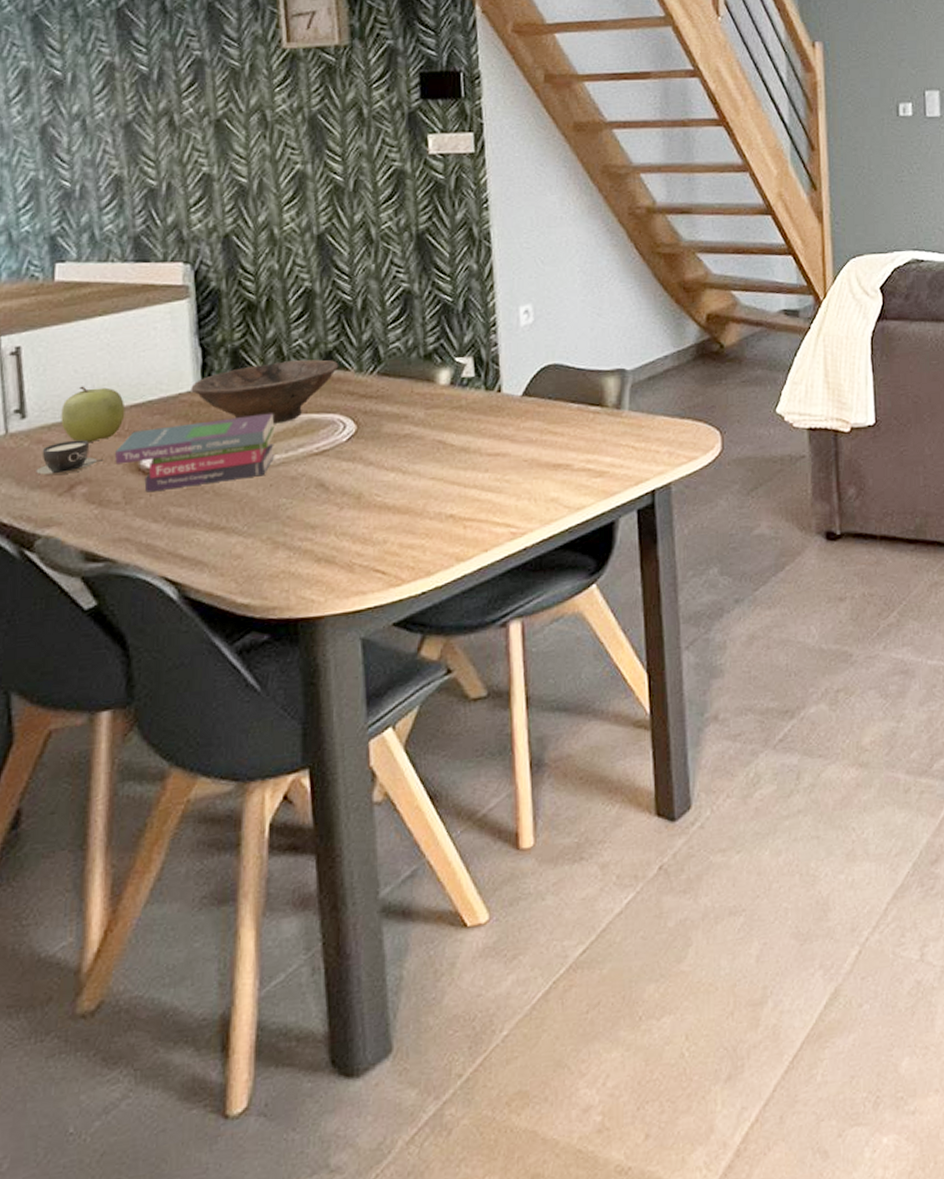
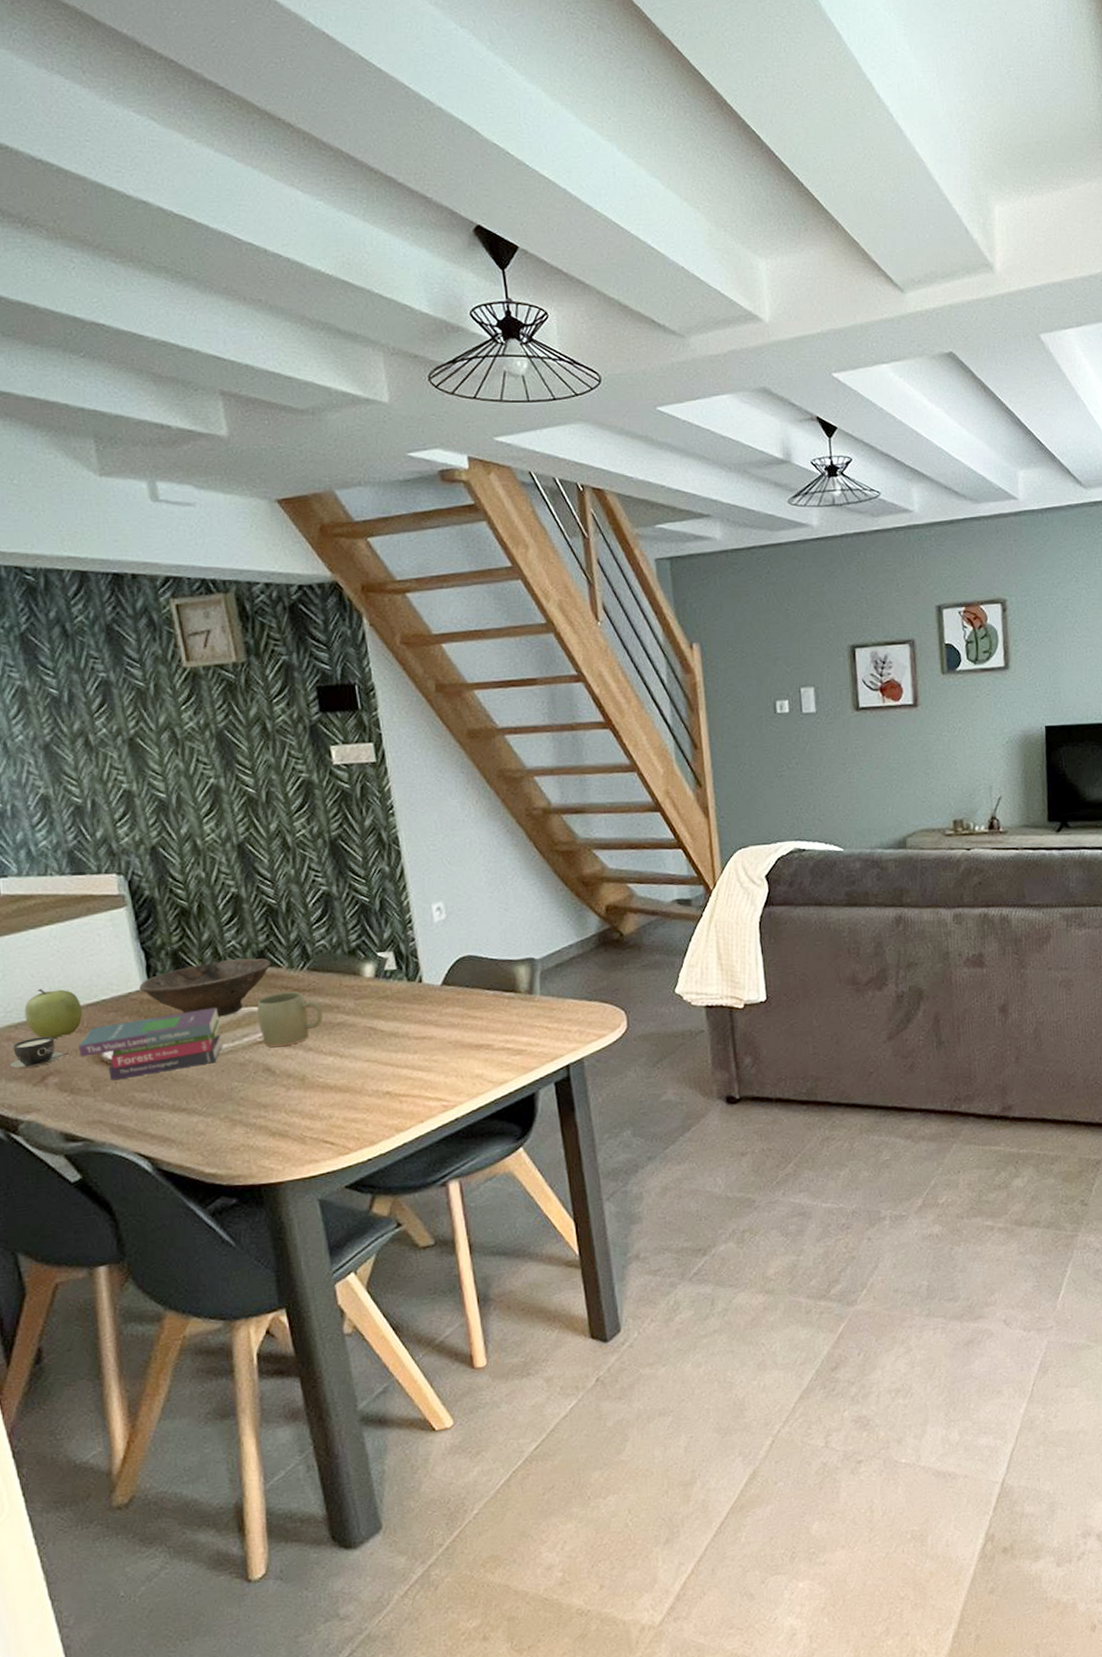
mug: none [317,398,389,461] -> present [257,991,323,1048]

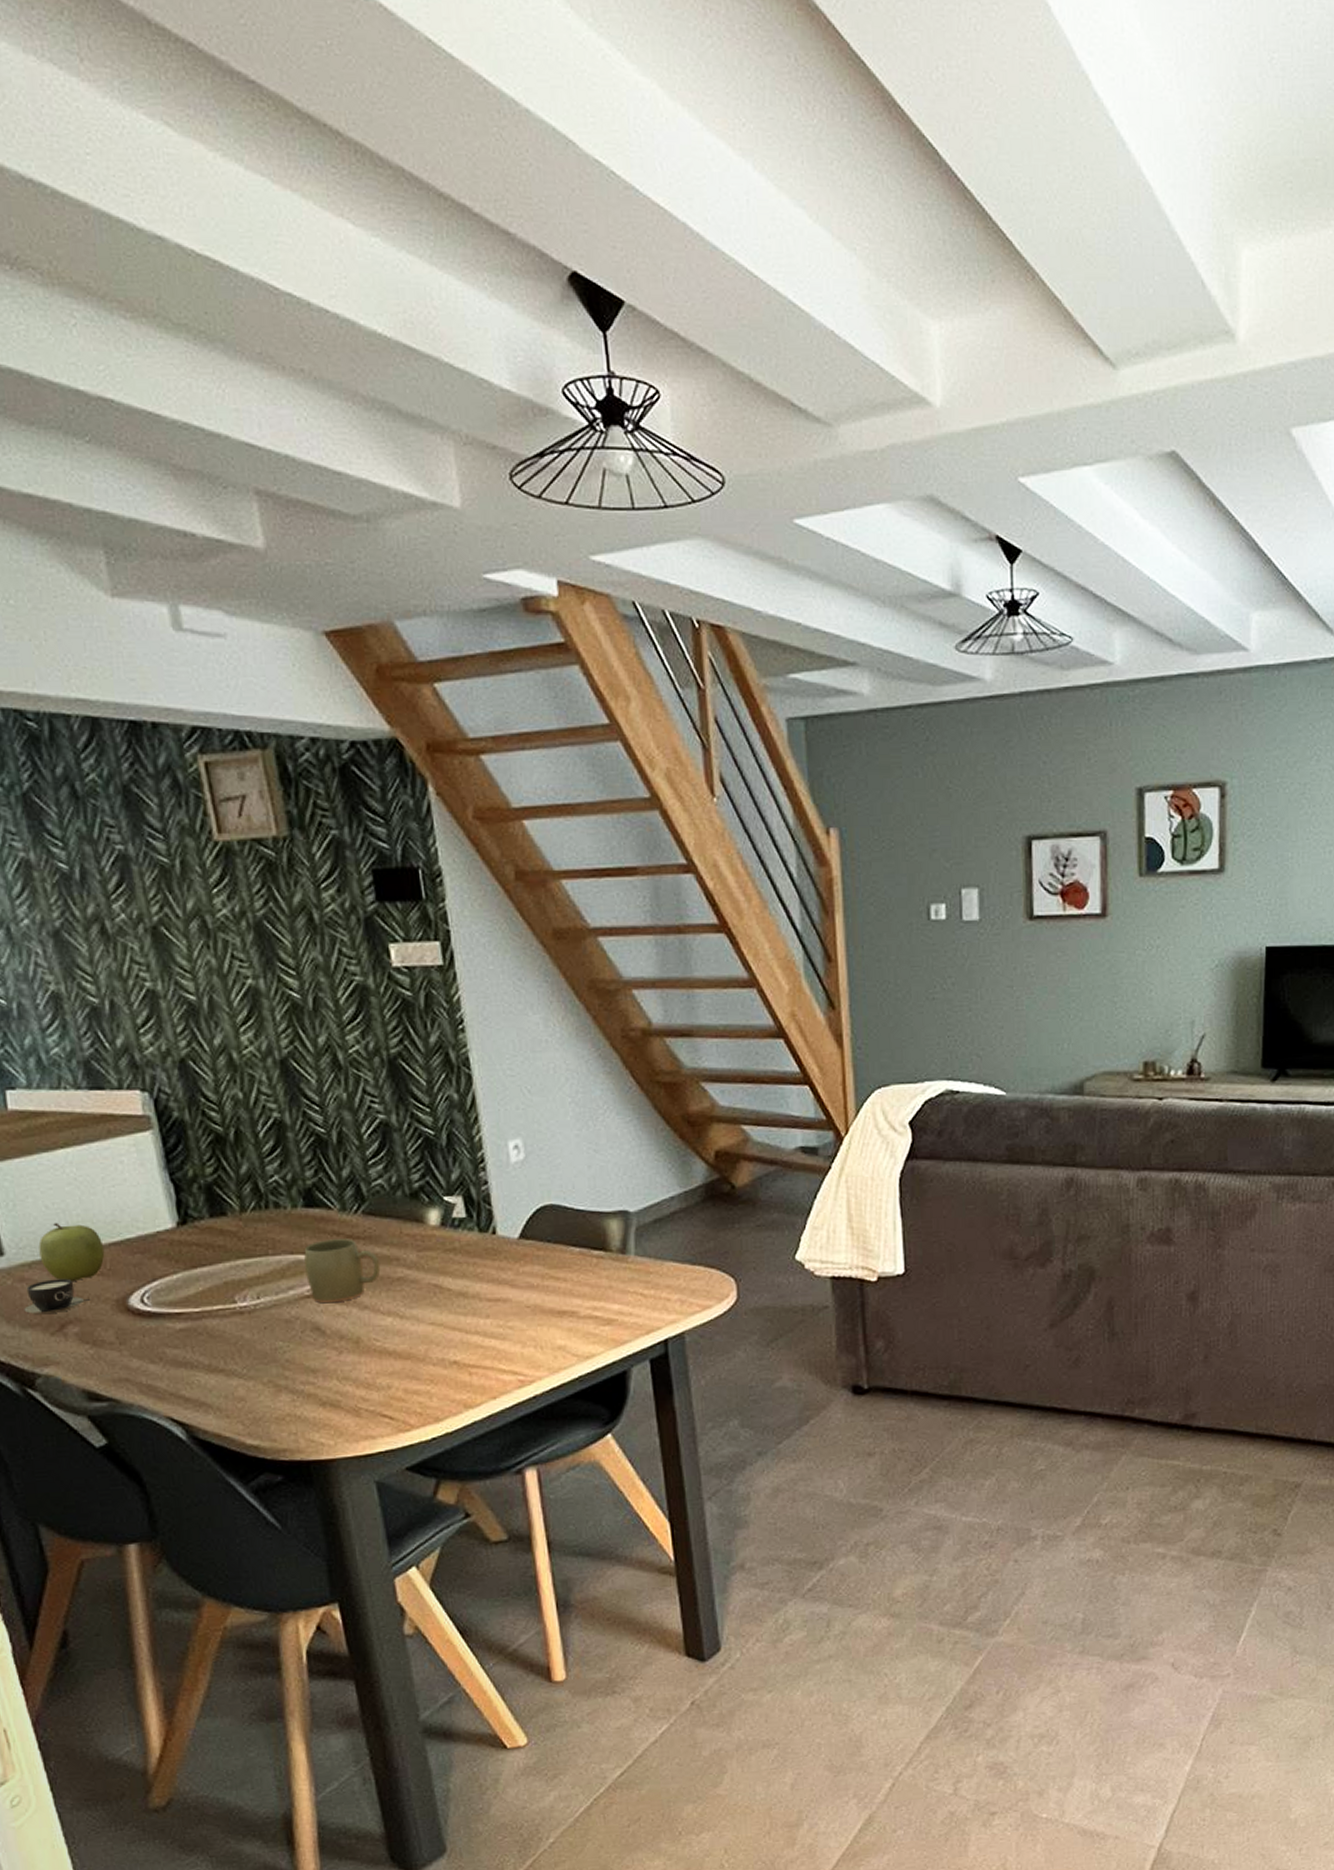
books: present [79,1007,223,1081] -> none [101,1253,266,1333]
bowl: present [139,958,272,1017] -> none [168,1197,321,1265]

